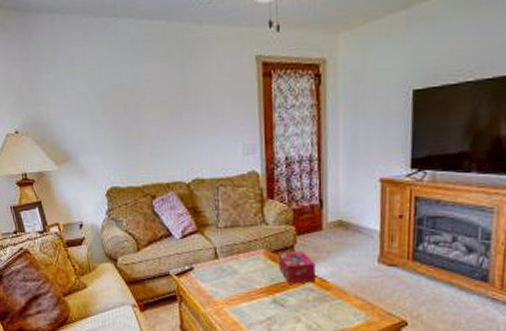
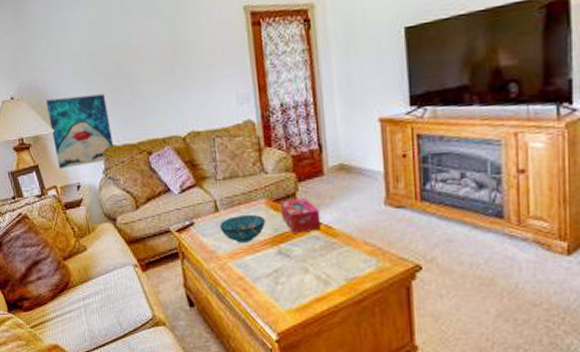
wall art: none [52,134,119,206] -> present [46,93,115,168]
decorative bowl: none [217,263,262,290] -> present [219,214,265,243]

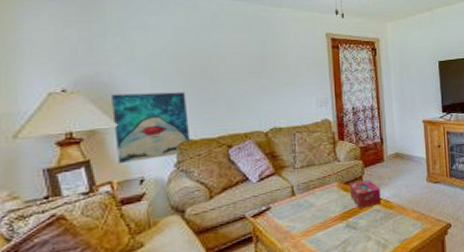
decorative bowl: present [219,214,265,243] -> none [294,196,336,222]

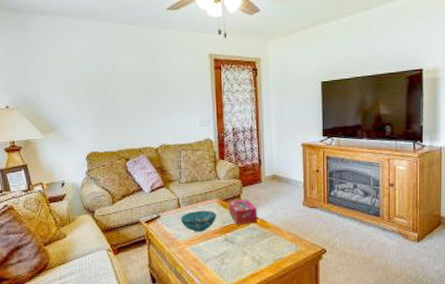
wall art: present [112,92,191,163] -> none [39,110,97,168]
decorative bowl: none [294,196,336,222] -> present [180,210,216,232]

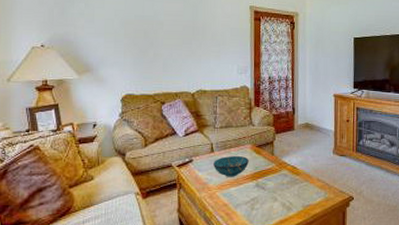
tissue box: present [229,198,257,225] -> none [261,145,289,171]

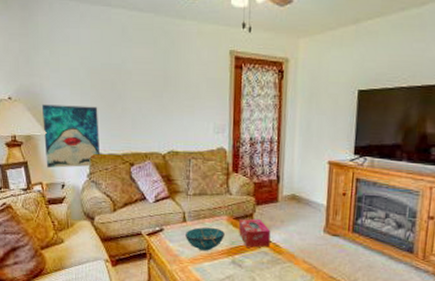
wall art: none [76,51,133,109] -> present [42,104,101,168]
tissue box: none [261,145,289,171] -> present [239,218,271,248]

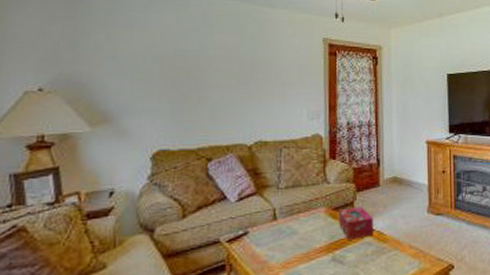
wall art: present [42,104,101,168] -> none [88,96,168,172]
decorative bowl: present [184,227,225,251] -> none [275,222,323,252]

